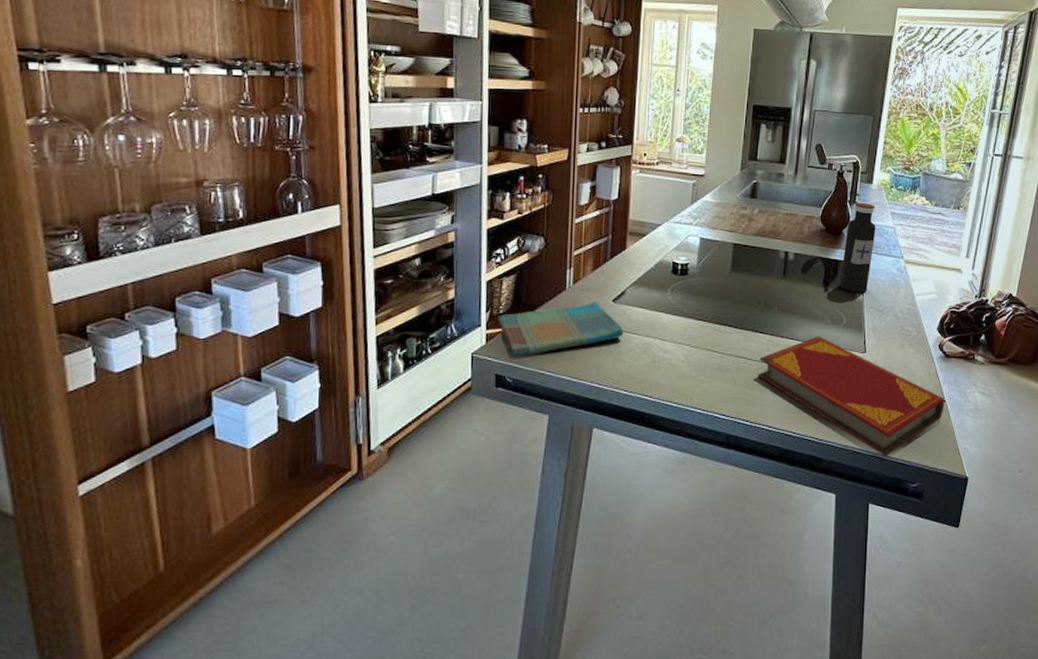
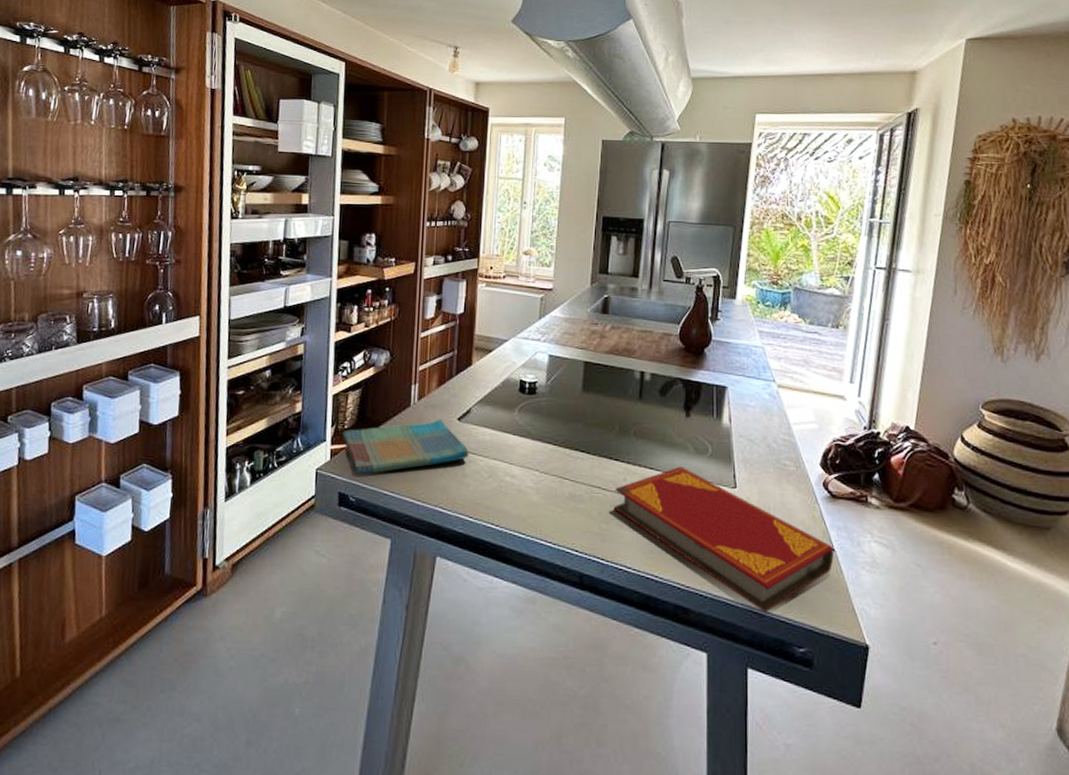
water bottle: present [839,202,876,293] -> none [703,319,742,420]

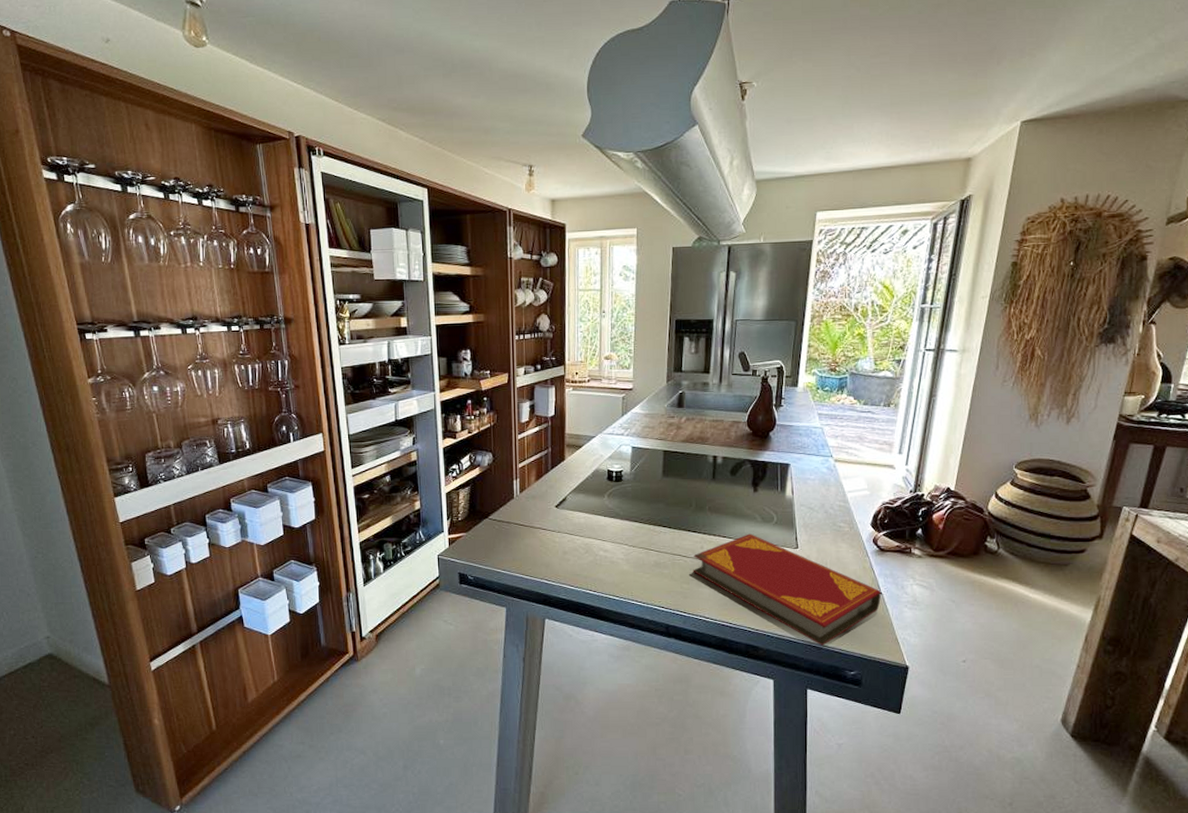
dish towel: present [342,418,469,475] -> none [457,507,567,558]

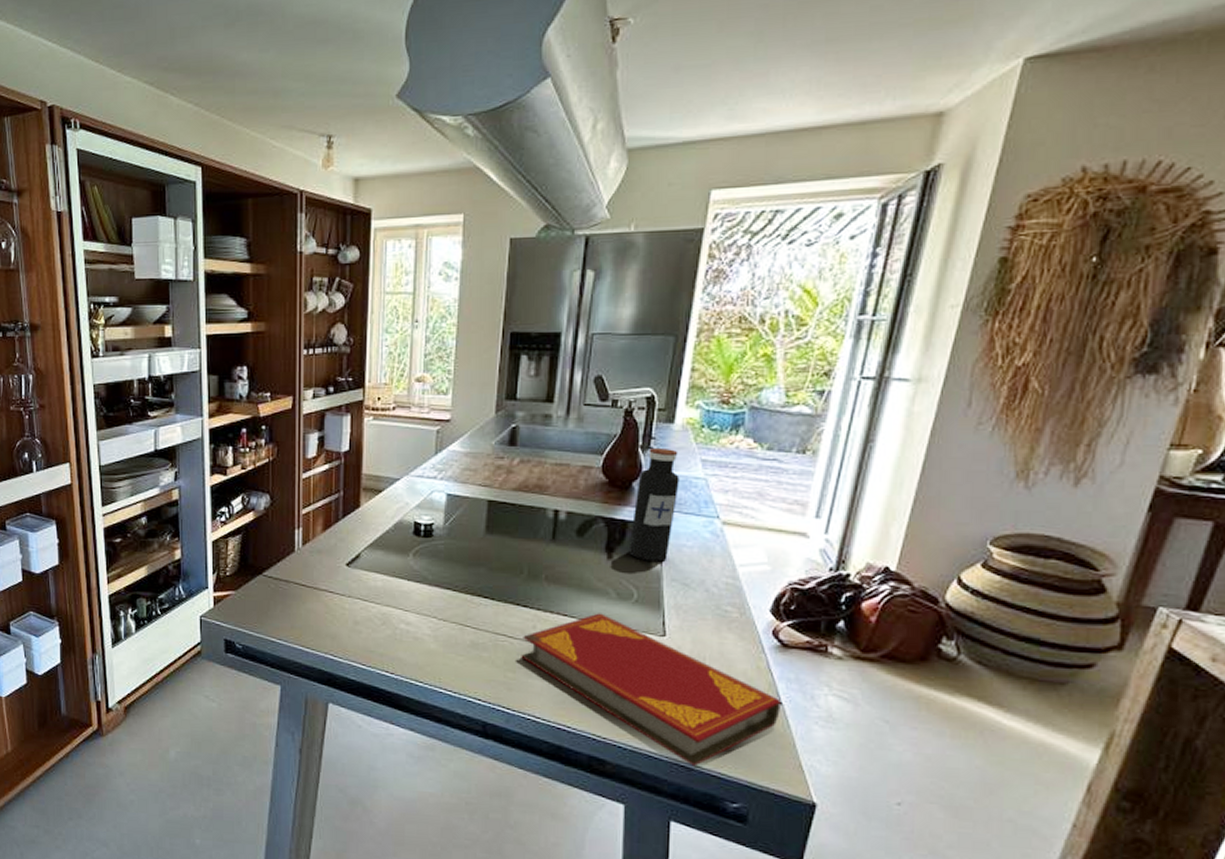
water bottle: none [769,405,803,492] -> present [628,447,680,562]

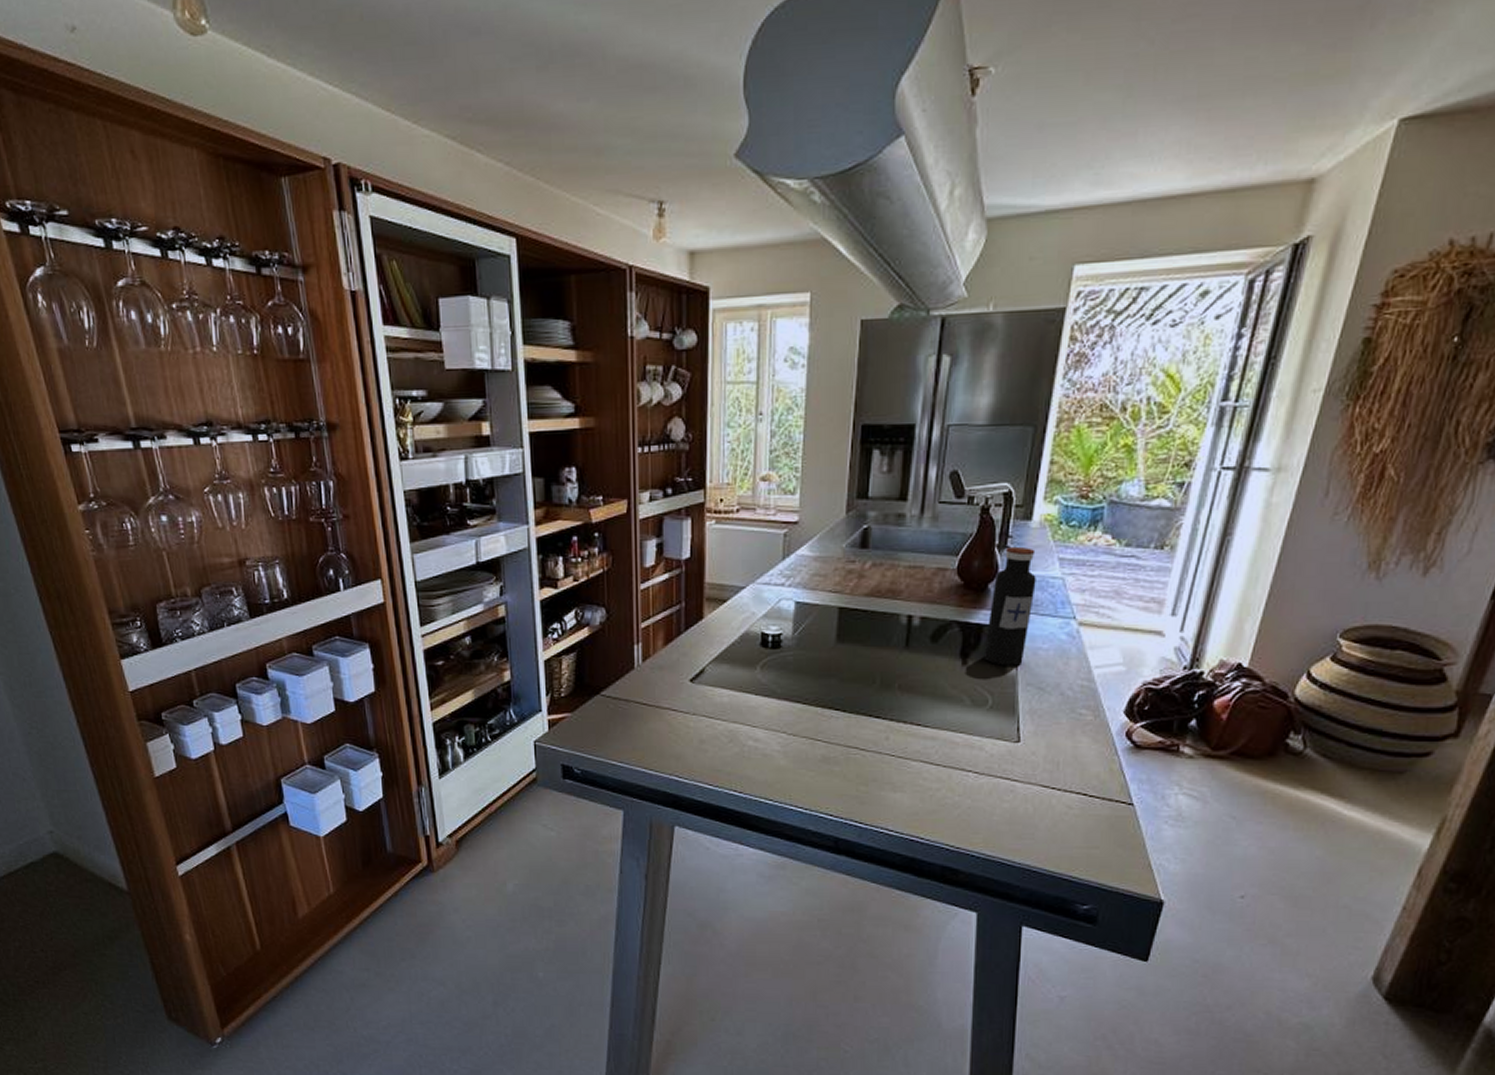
hardback book: present [521,613,781,766] -> none [873,721,1132,871]

